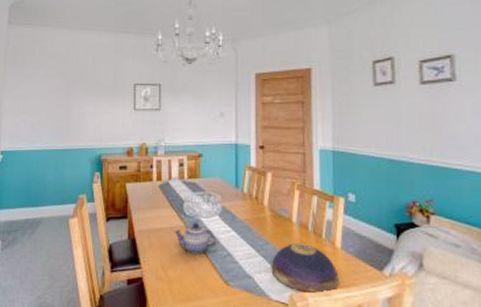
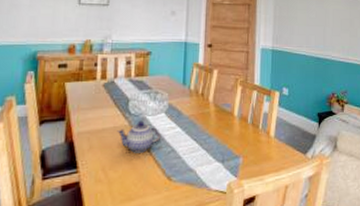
decorative bowl: present [271,243,339,293] -> none [212,135,271,179]

